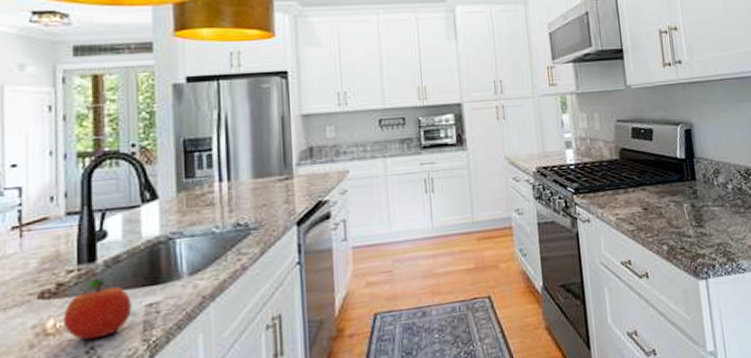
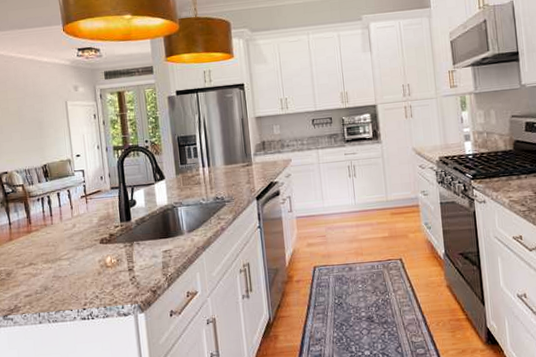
fruit: present [63,278,132,341] -> none [115,232,155,272]

